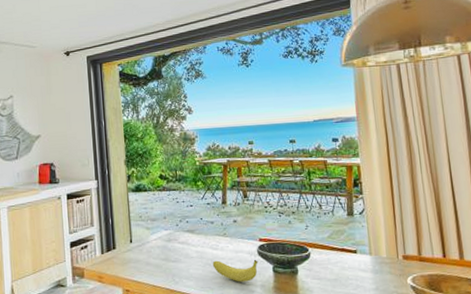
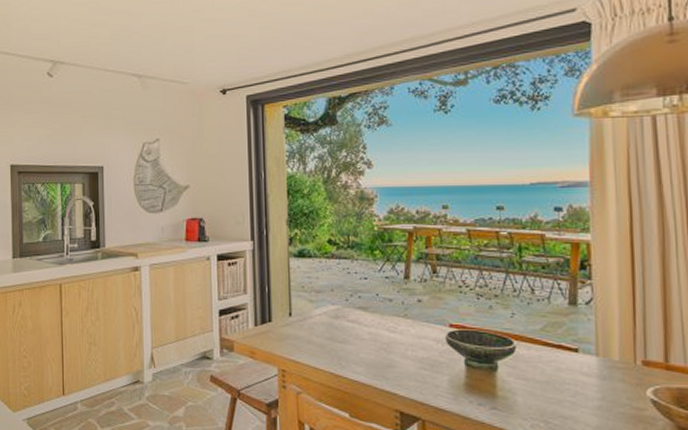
fruit: present [212,259,258,282] -> none [388,345,447,374]

